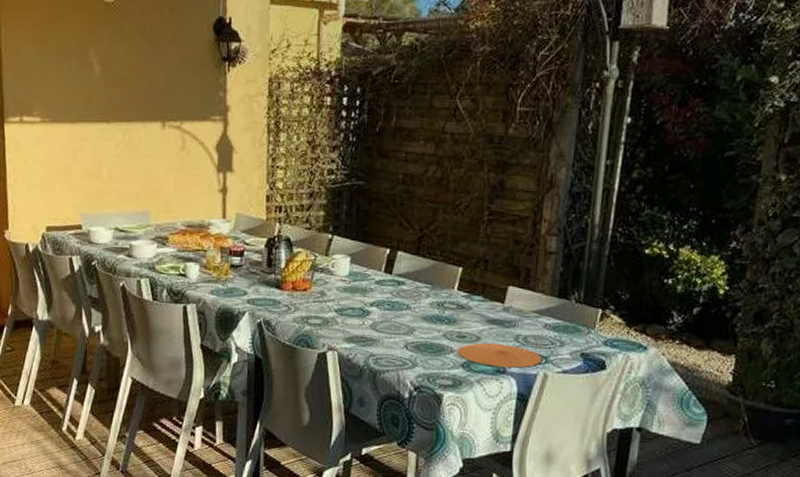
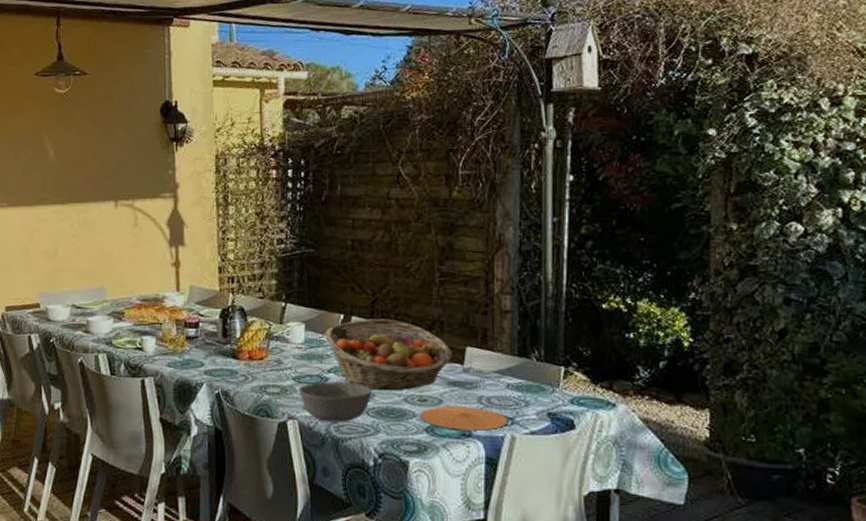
bowl: none [340,315,412,355] -> present [299,382,372,423]
fruit basket: none [369,254,495,327] -> present [324,319,453,391]

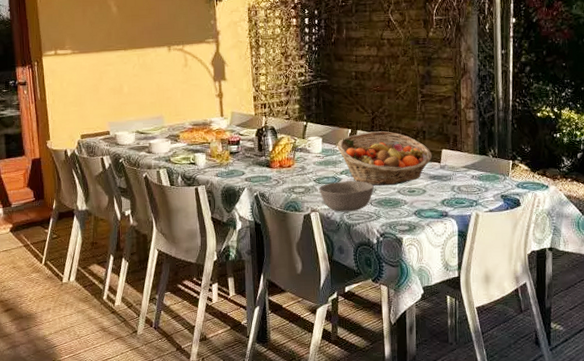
plate: present [420,406,507,431] -> none [409,194,473,212]

